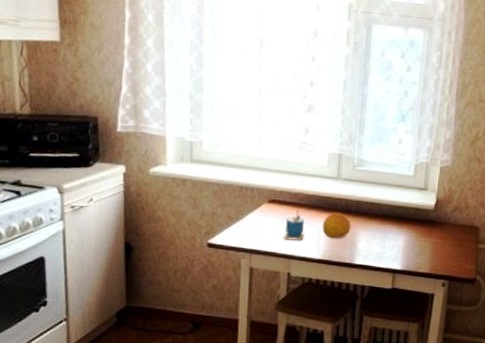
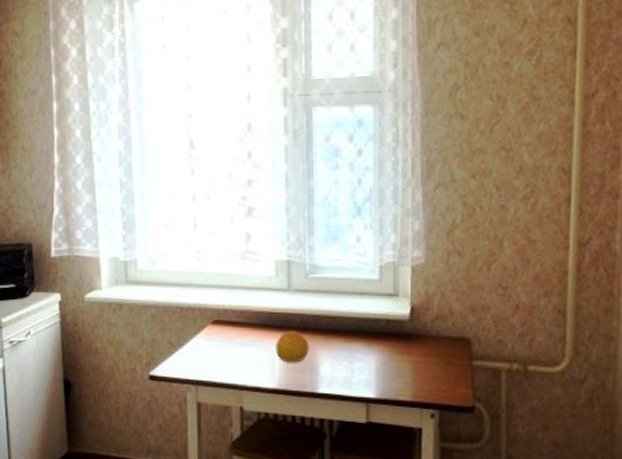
cup: present [284,210,304,240] -> none [233,330,256,367]

